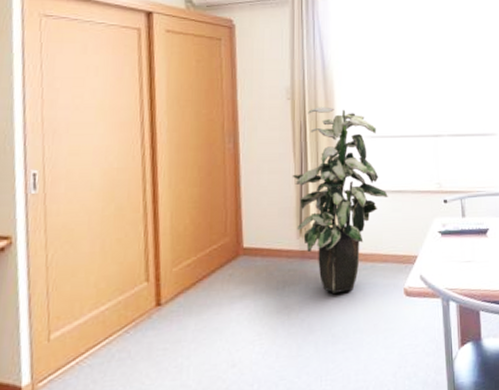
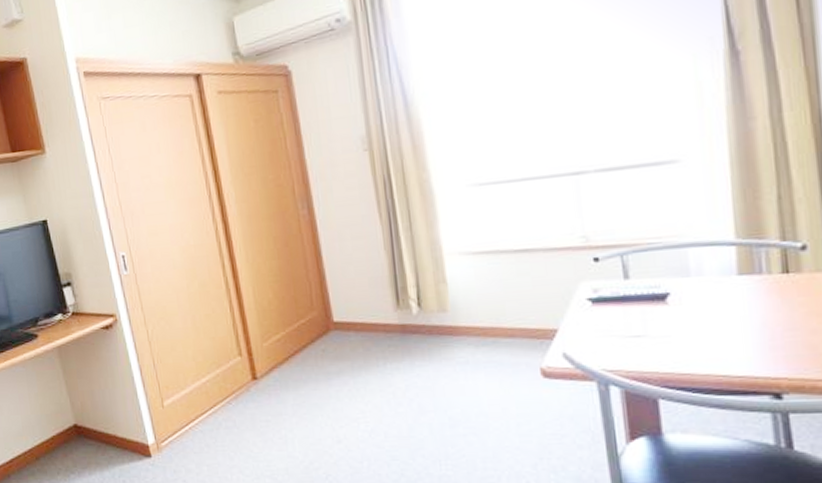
indoor plant: present [292,106,388,293] -> none [380,153,509,372]

